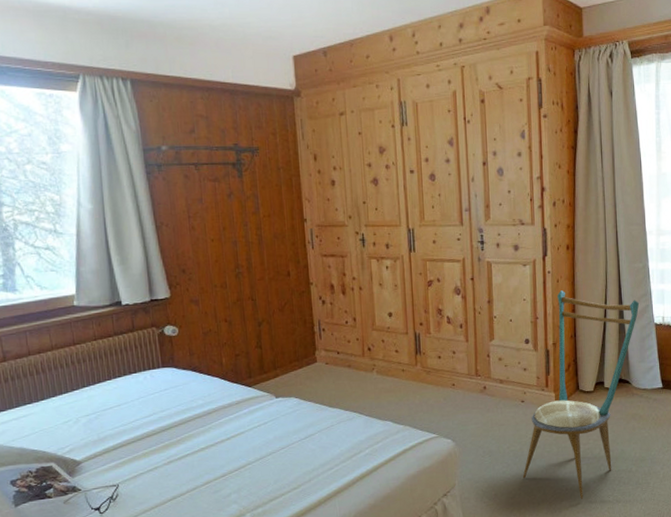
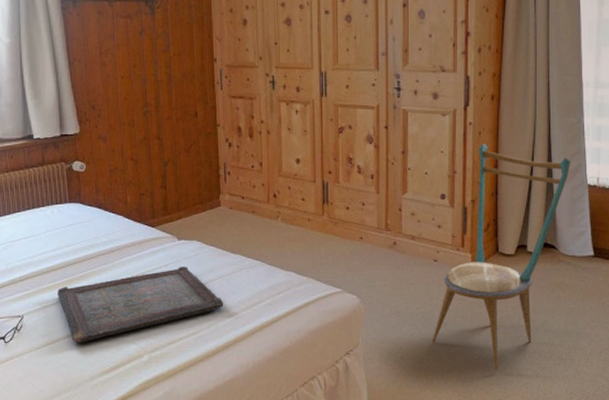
serving tray: none [154,423,324,508] -> present [57,267,224,343]

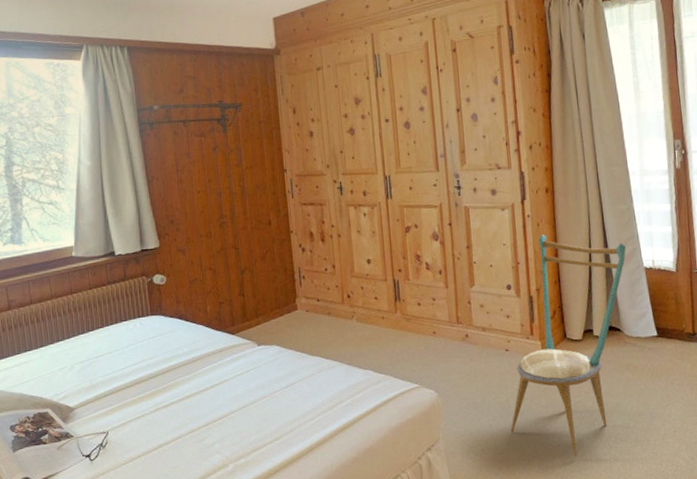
serving tray: present [57,267,224,343] -> none [141,372,306,456]

